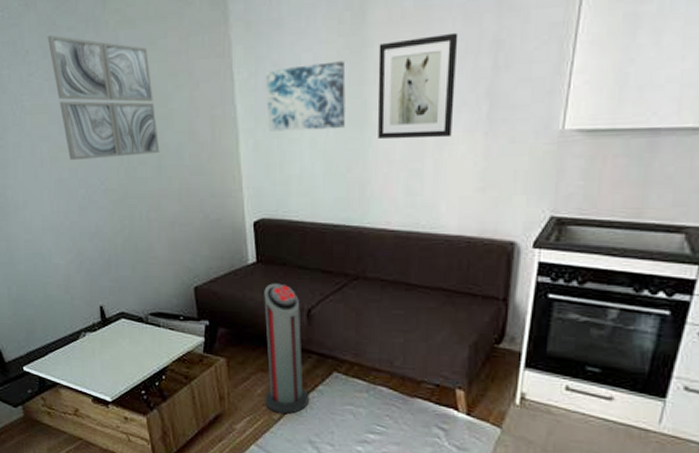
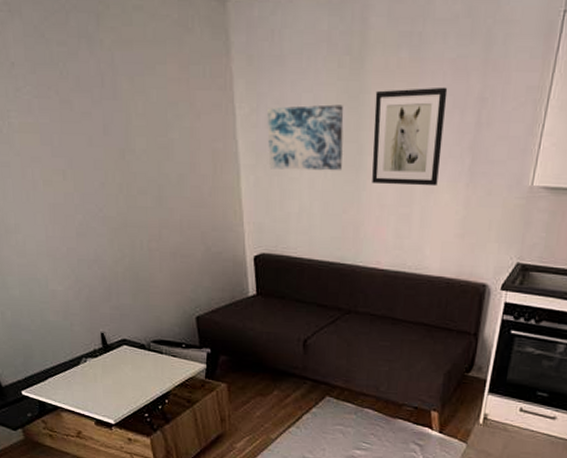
wall art: present [47,35,160,161] -> none [35,48,160,185]
air purifier: present [264,283,309,414] -> none [263,315,304,433]

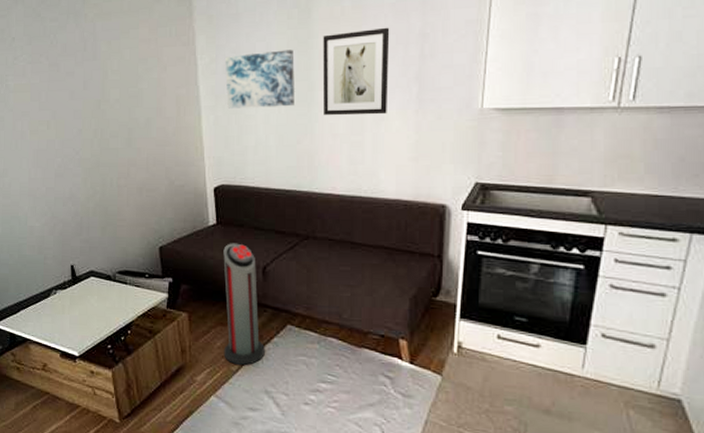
air purifier: none [263,315,304,433] -> present [223,243,265,365]

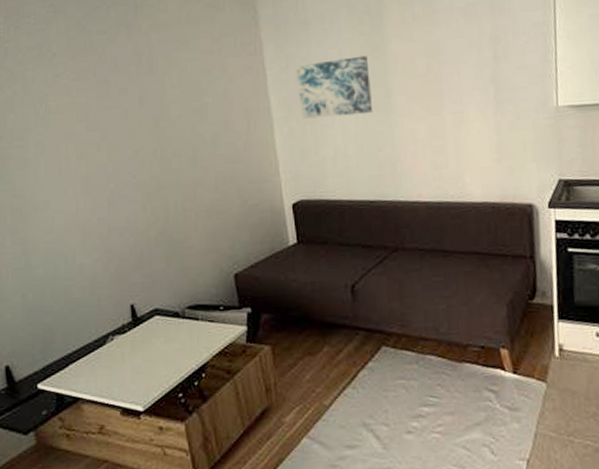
air purifier: present [223,243,265,365] -> none [307,262,360,398]
wall art: present [322,27,390,116] -> none [396,30,467,121]

